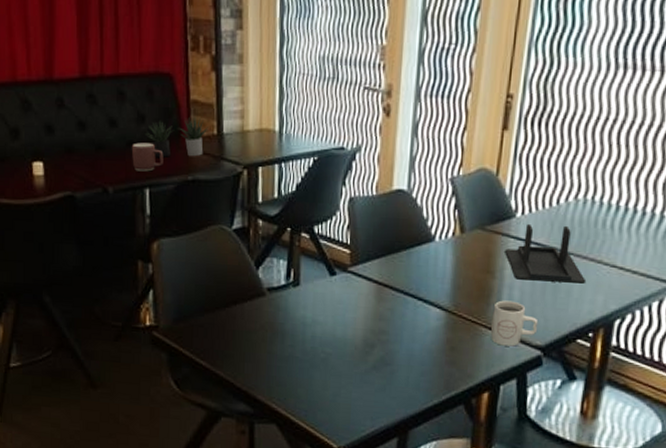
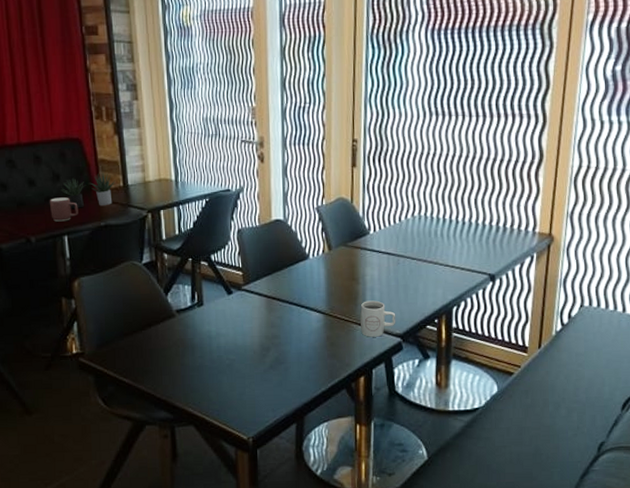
napkin holder: present [505,223,587,284] -> none [364,237,428,283]

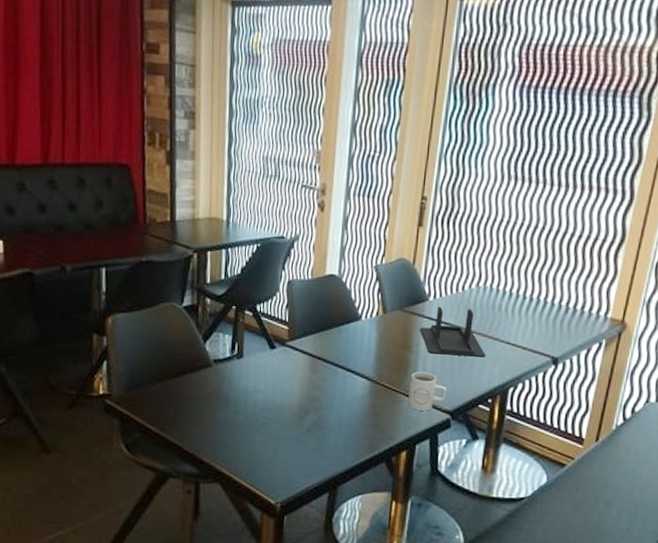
mug: present [49,197,78,222] -> none [89,226,120,253]
succulent plant: present [60,173,117,210] -> none [102,204,163,241]
napkin holder: none [364,237,428,283] -> present [420,306,486,357]

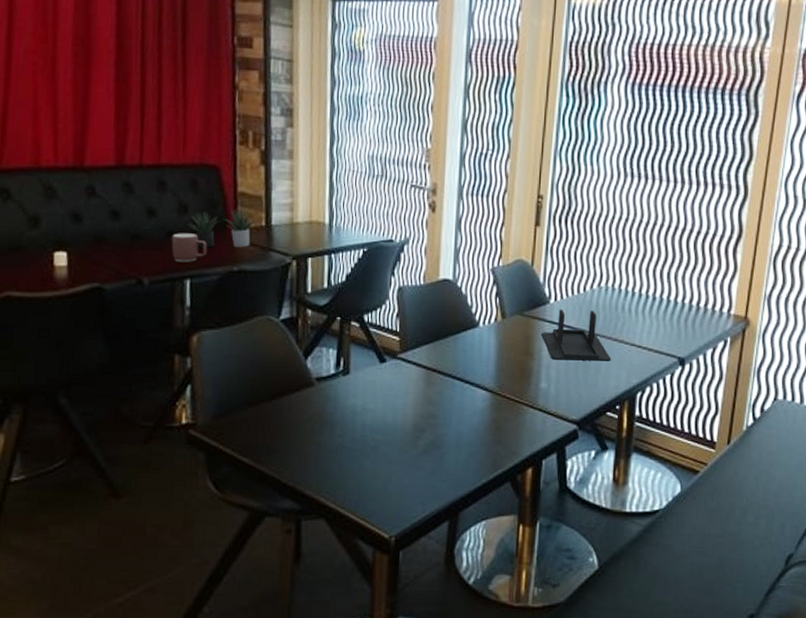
mug: none [89,226,120,253] -> present [171,233,207,262]
succulent plant: none [102,204,163,241] -> present [187,208,258,249]
mug: present [408,371,448,411] -> none [532,379,573,422]

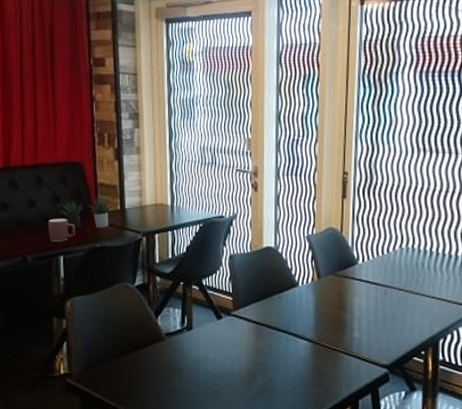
napkin holder: present [542,309,612,361] -> none [353,268,415,313]

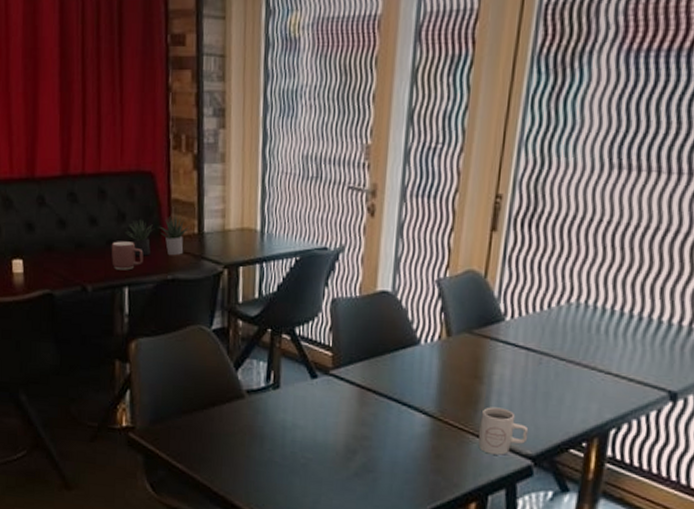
mug: none [348,330,383,367] -> present [478,407,529,456]

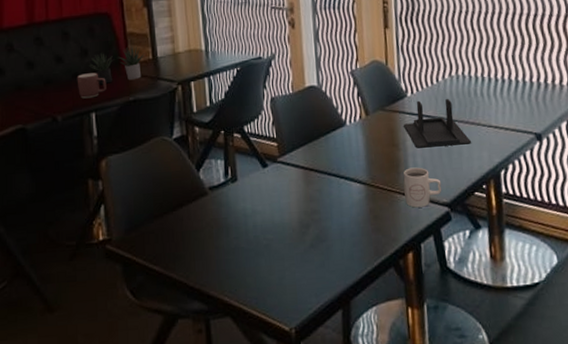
napkin holder: none [493,327,580,391] -> present [404,98,472,148]

